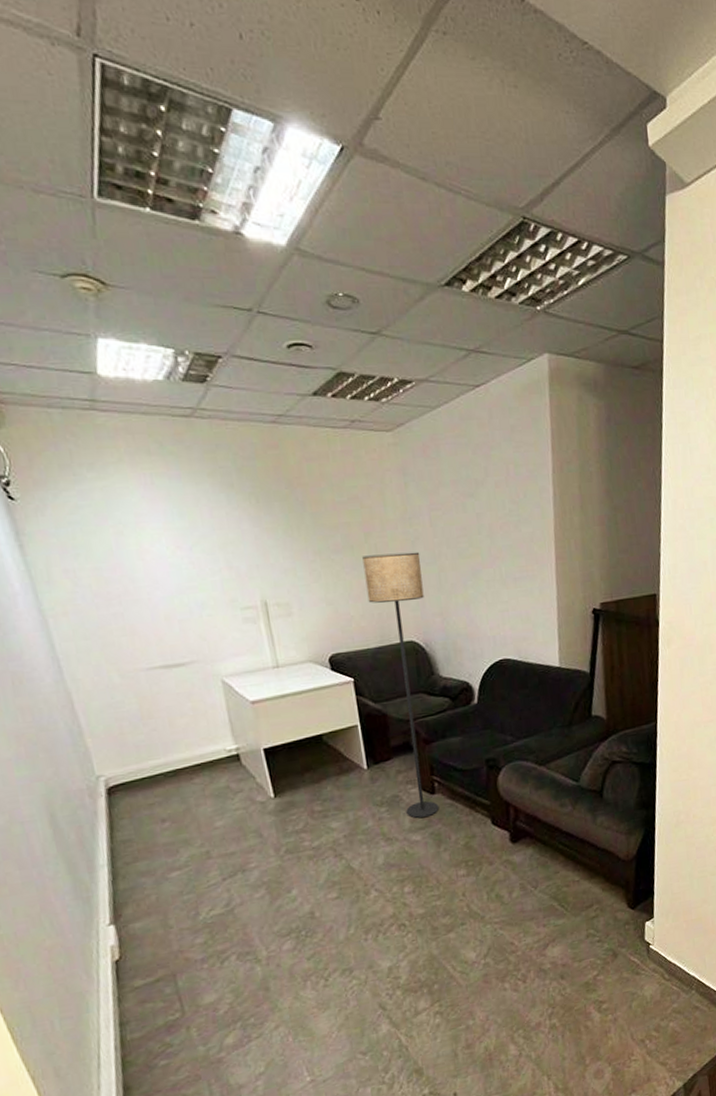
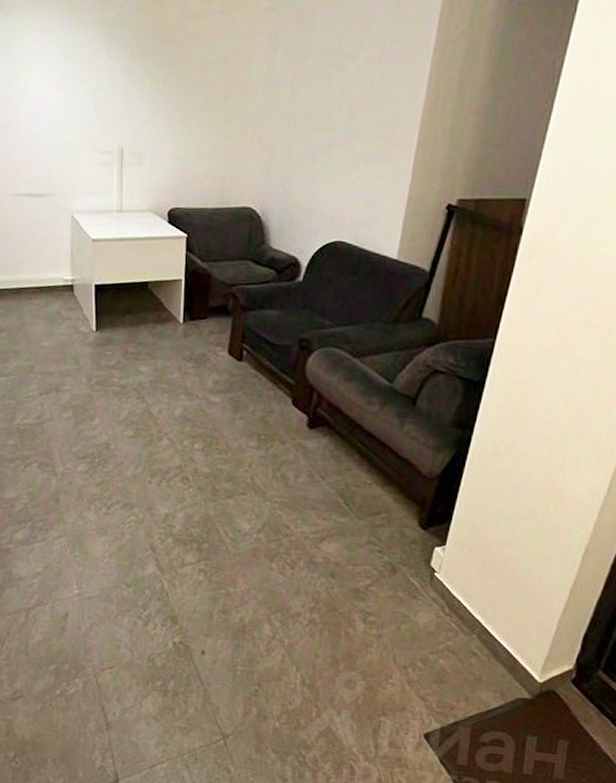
floor lamp: present [362,552,439,819] -> none [211,117,275,383]

